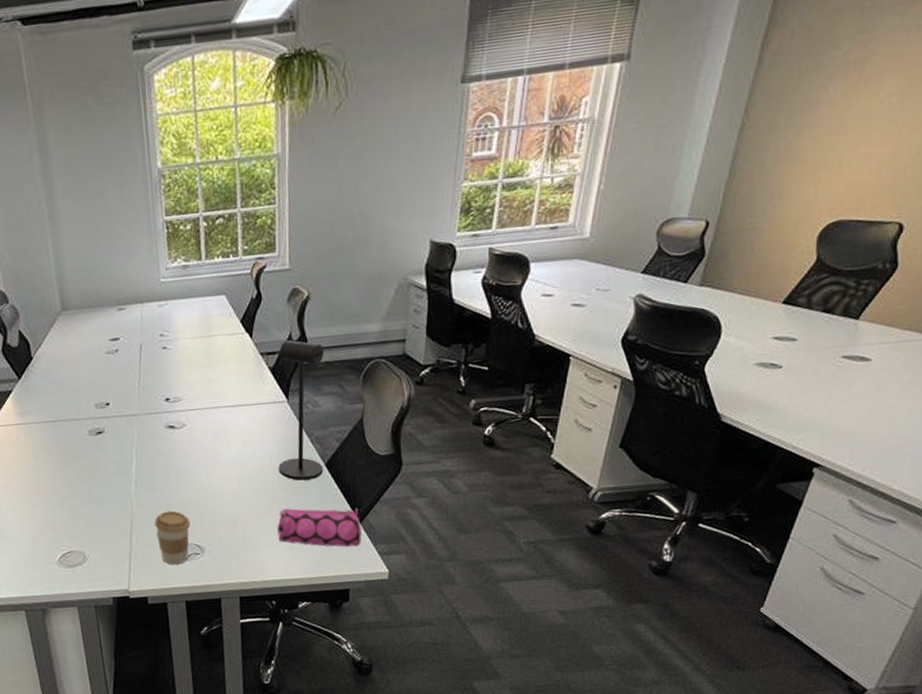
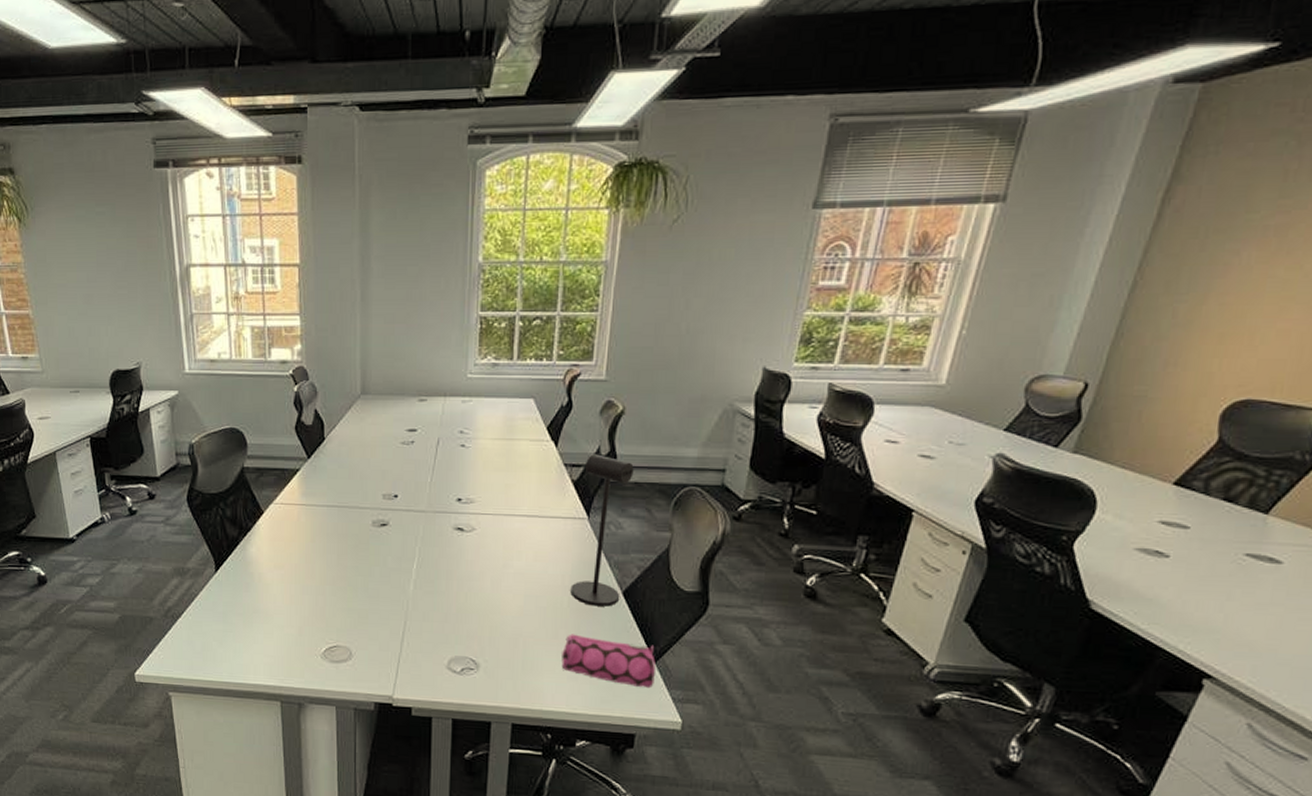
coffee cup: present [154,510,191,565] -> none [429,618,468,678]

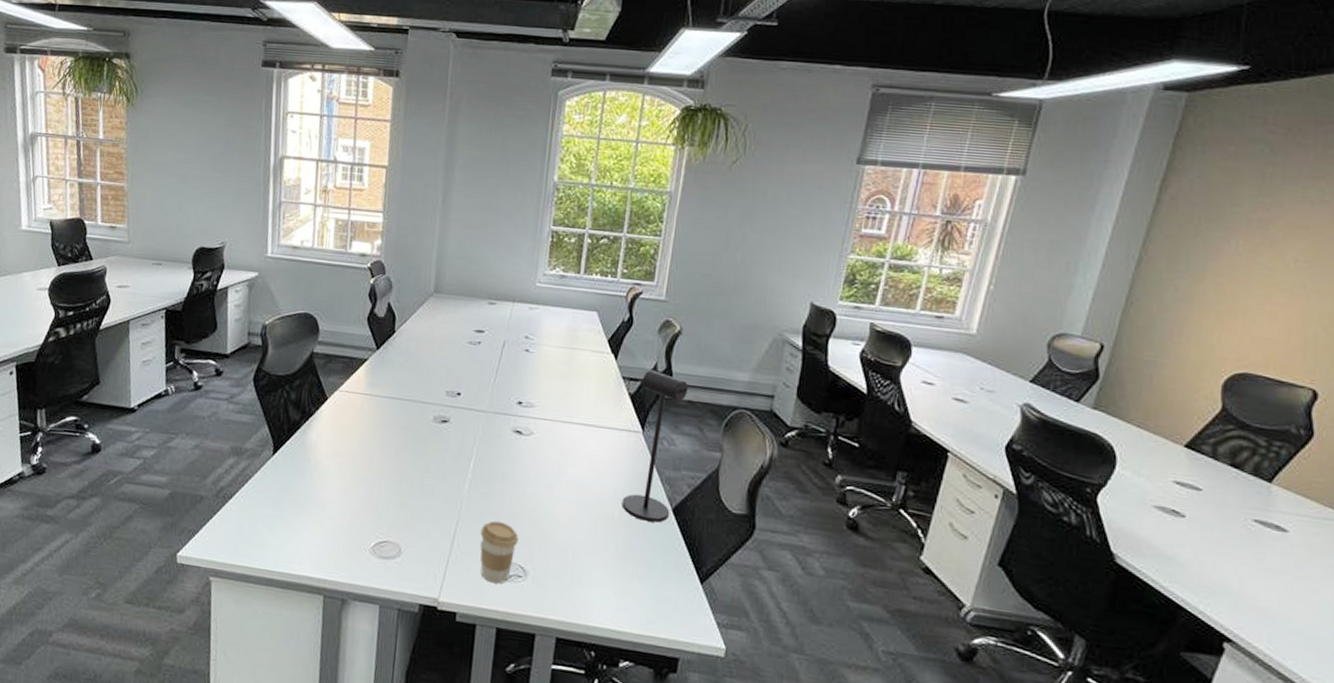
coffee cup: none [429,618,468,678] -> present [480,520,519,584]
pencil case: present [561,634,656,689] -> none [609,547,702,611]

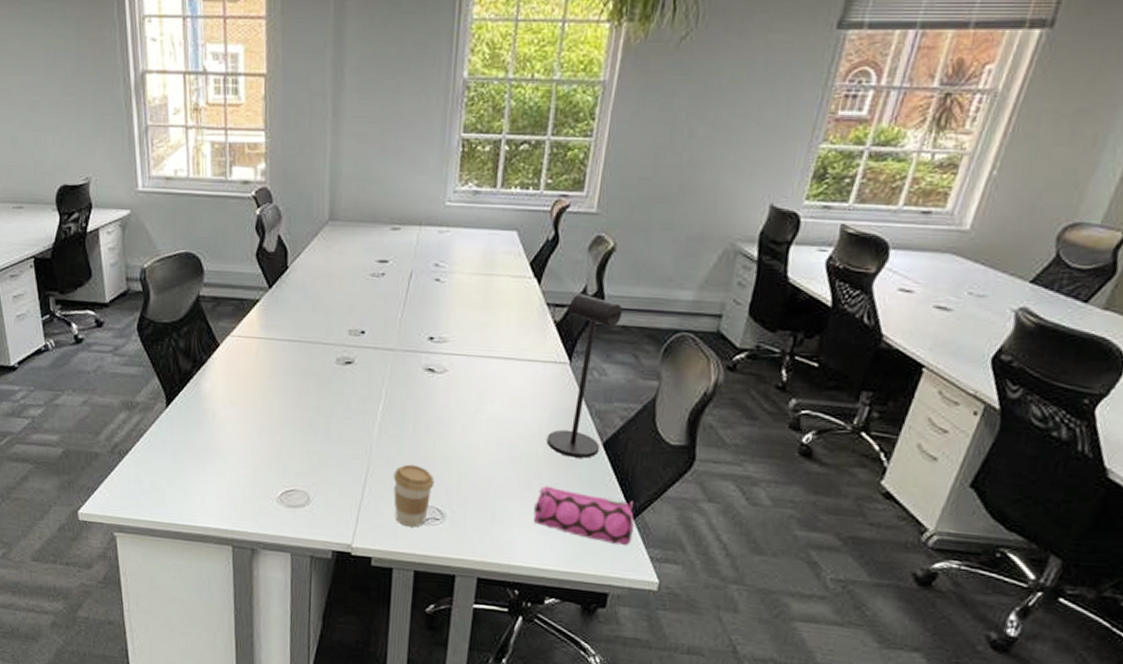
pencil case: none [609,547,702,611] -> present [533,485,634,546]

